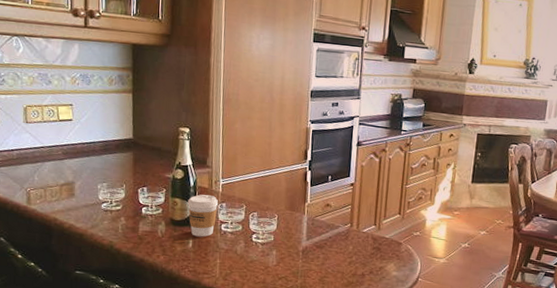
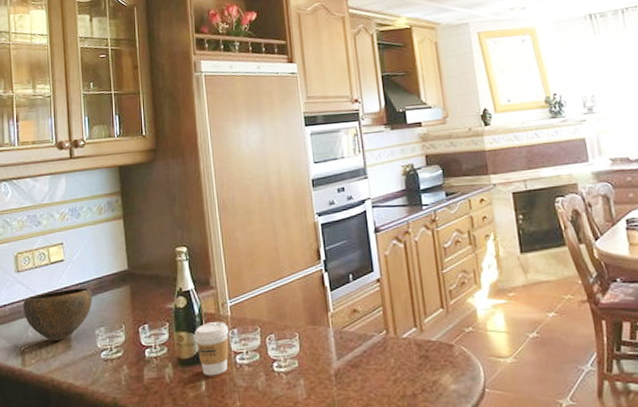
bowl: none [30,145,98,188] -> present [23,287,93,341]

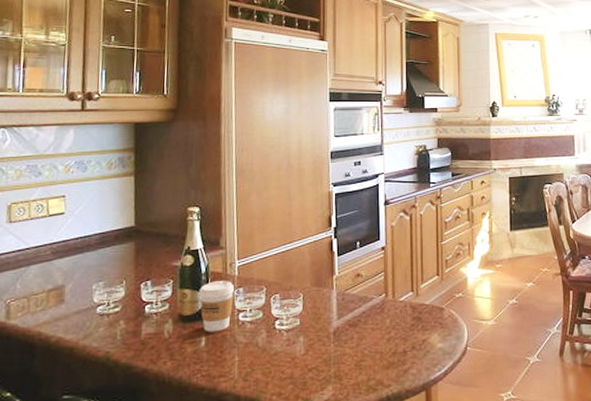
bowl: present [23,287,93,341] -> none [12,242,93,294]

